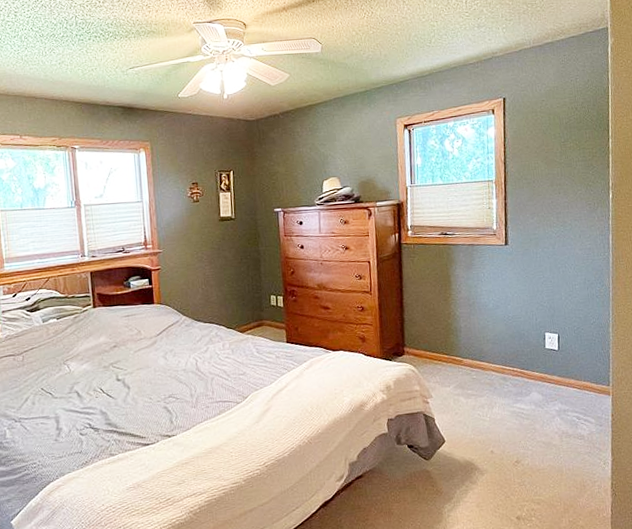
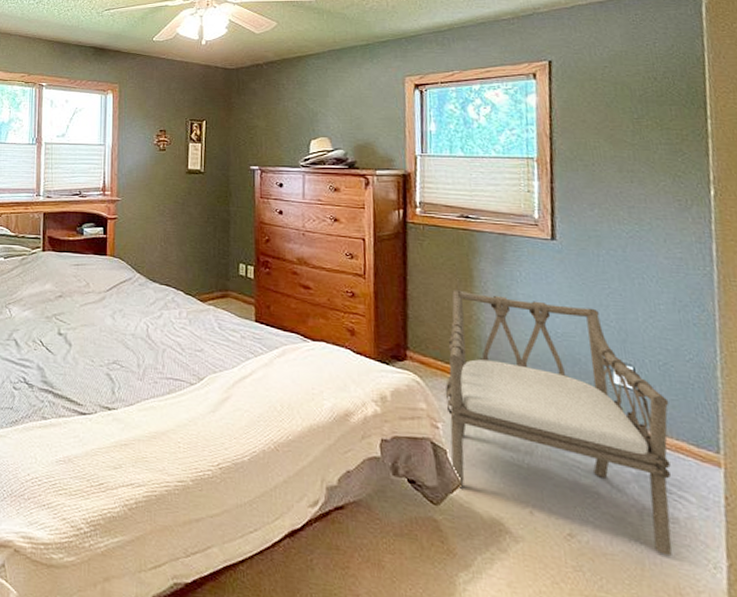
armchair: none [432,294,581,462] -> present [445,290,672,555]

